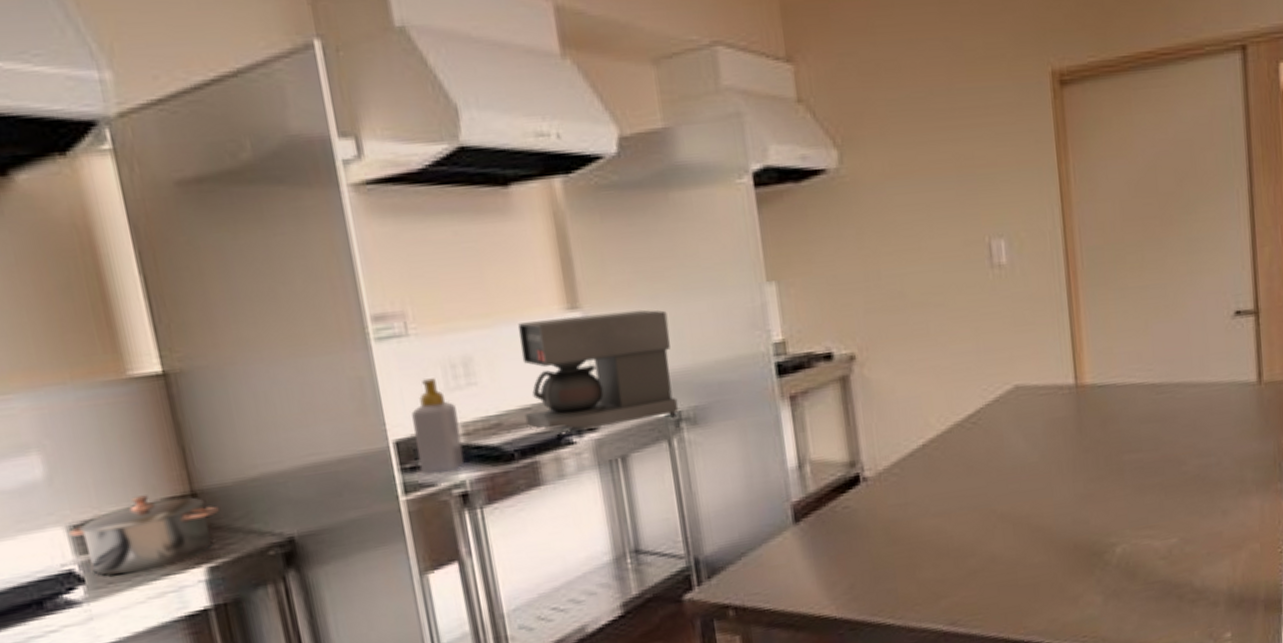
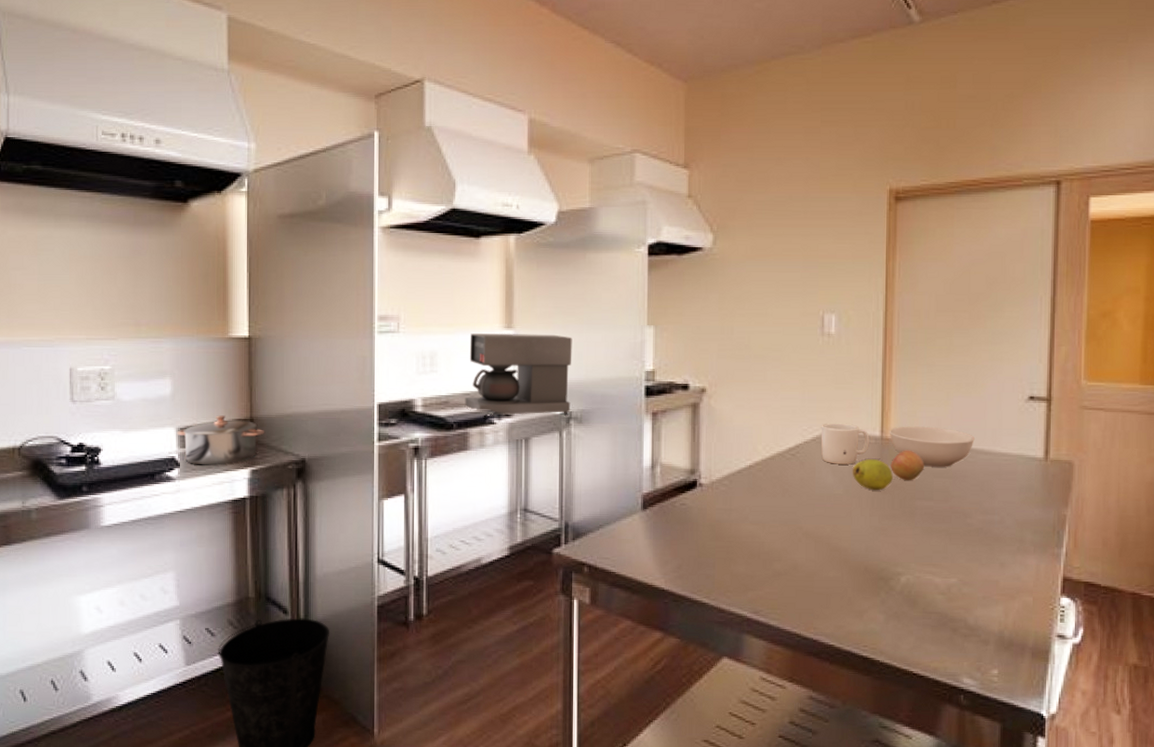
soap bottle: present [411,378,465,475] -> none [391,363,422,431]
mug: none [1003,373,1063,427] -> present [821,423,869,465]
fruit: none [1046,412,1094,451] -> present [852,459,893,491]
bowl: none [1084,362,1181,413] -> present [889,426,975,467]
fruit: none [1090,395,1129,433] -> present [891,450,925,480]

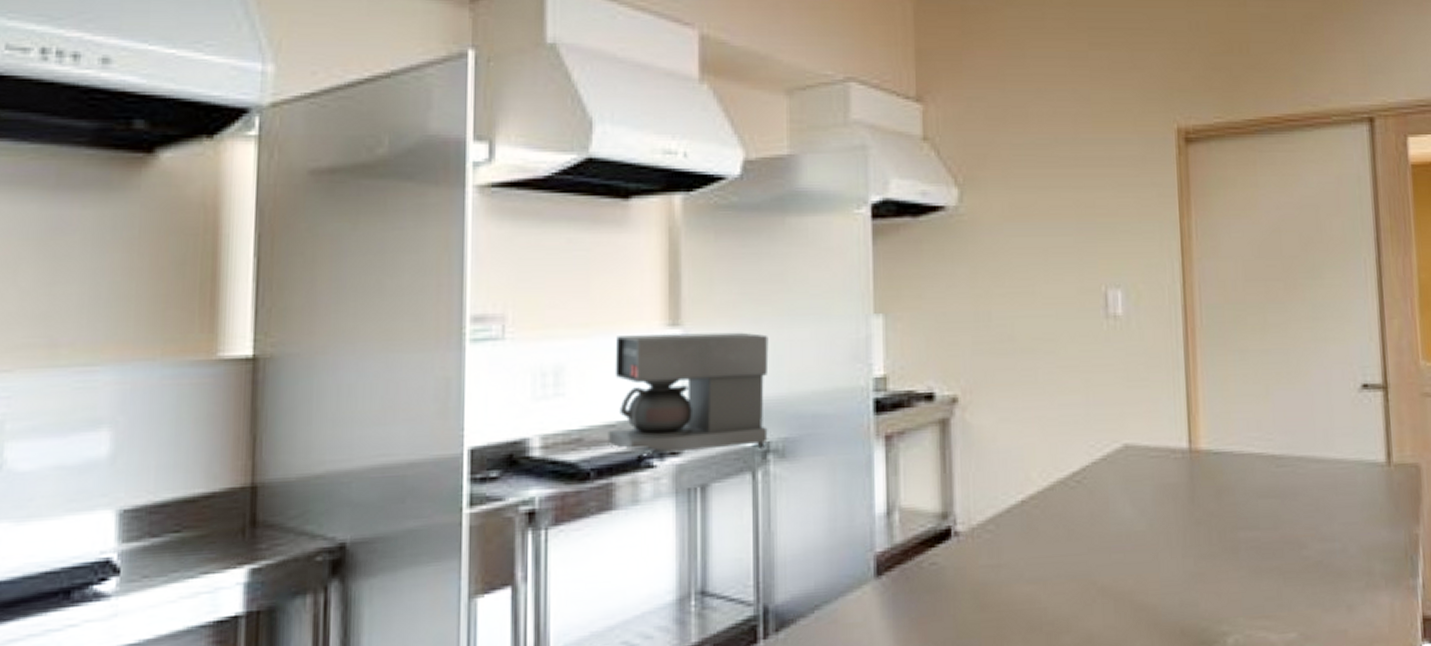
cooking pot: present [177,415,265,465] -> none [117,483,277,569]
mug: present [821,423,869,465] -> none [1112,433,1175,491]
fruit: present [852,459,893,491] -> none [1155,479,1208,523]
bowl: present [889,426,975,467] -> none [1198,431,1303,485]
fruit: present [891,450,925,480] -> none [1203,463,1246,505]

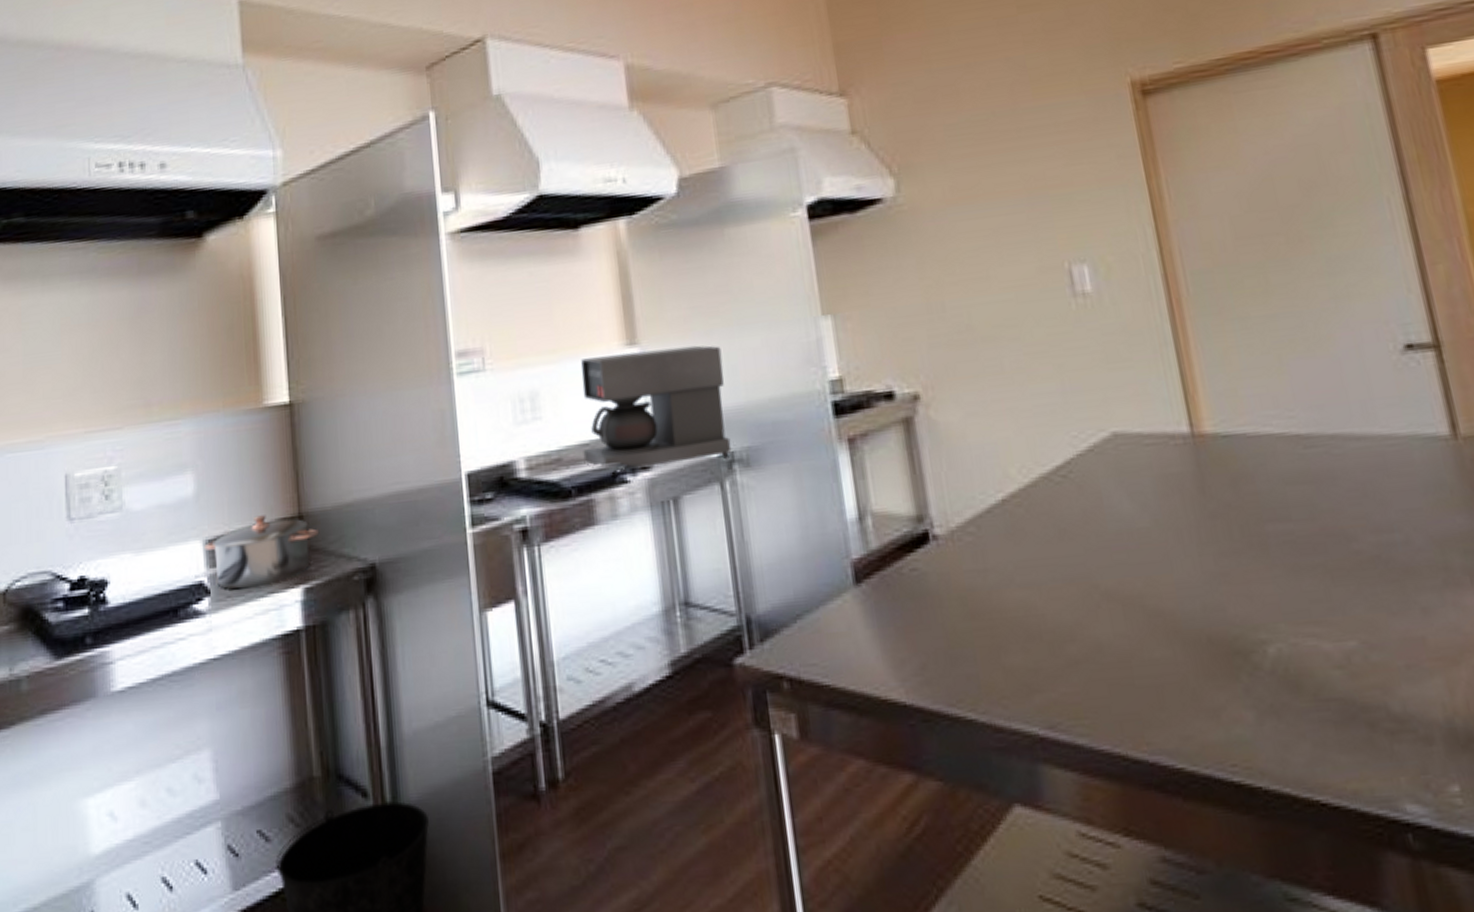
cooking pot: none [117,483,277,569] -> present [204,515,320,590]

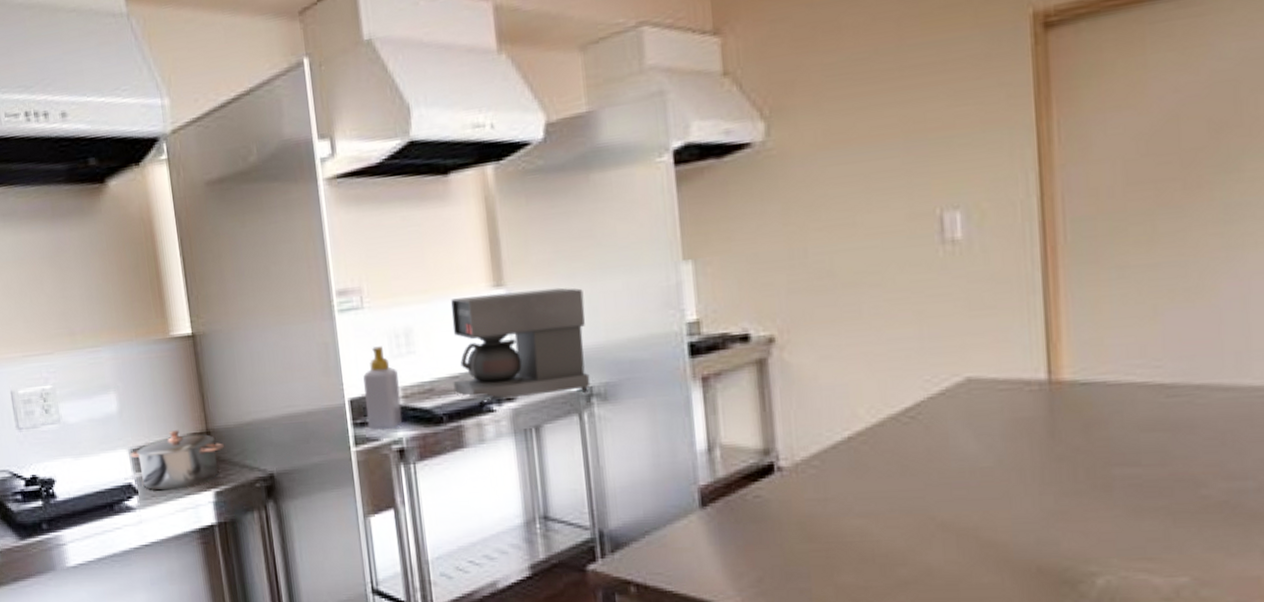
soap bottle: none [483,411,526,508] -> present [363,345,403,430]

